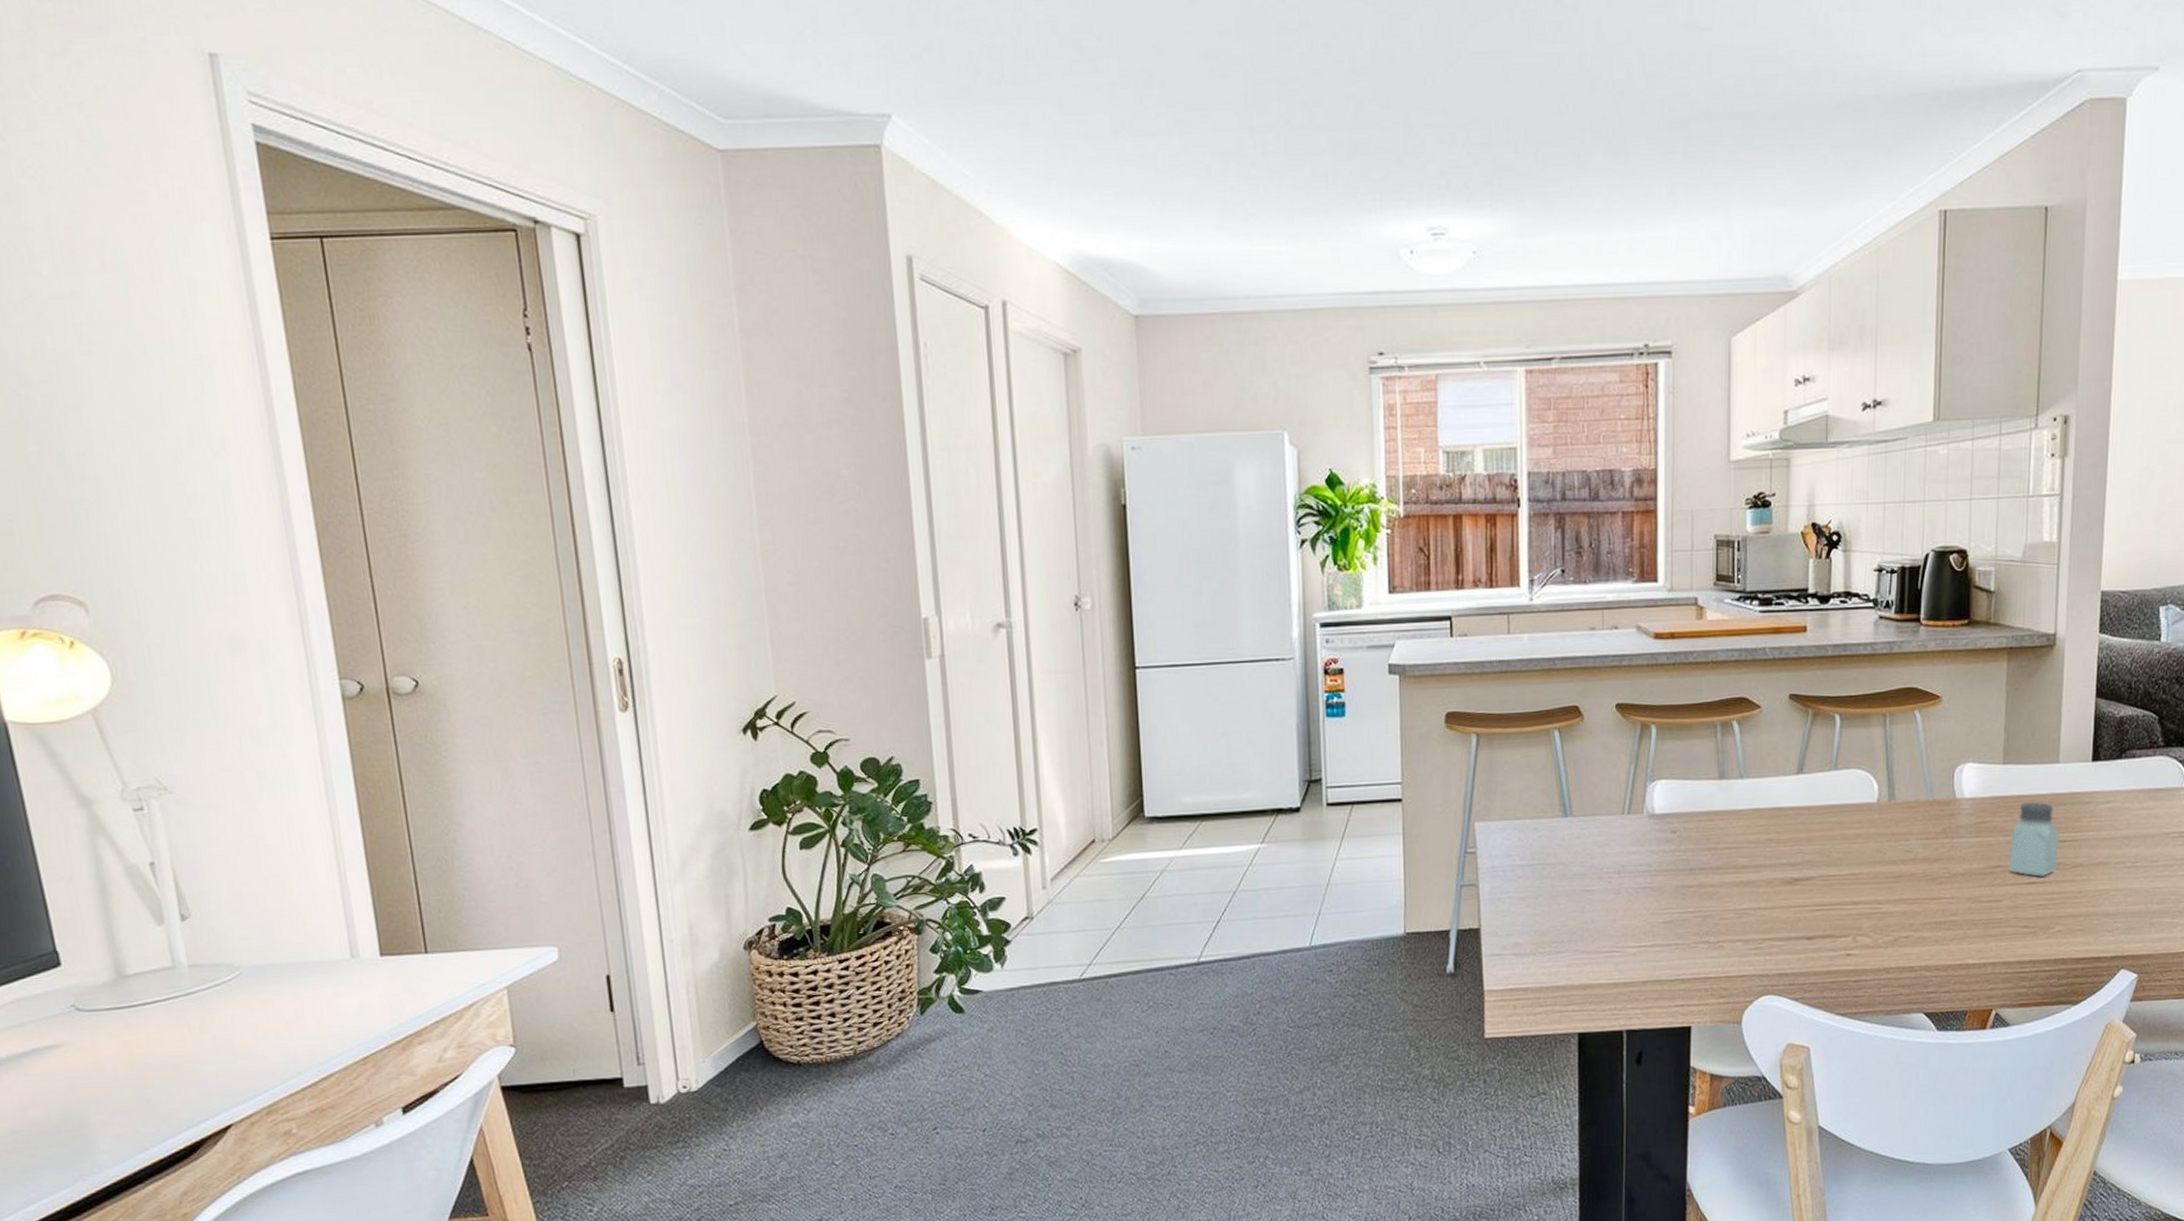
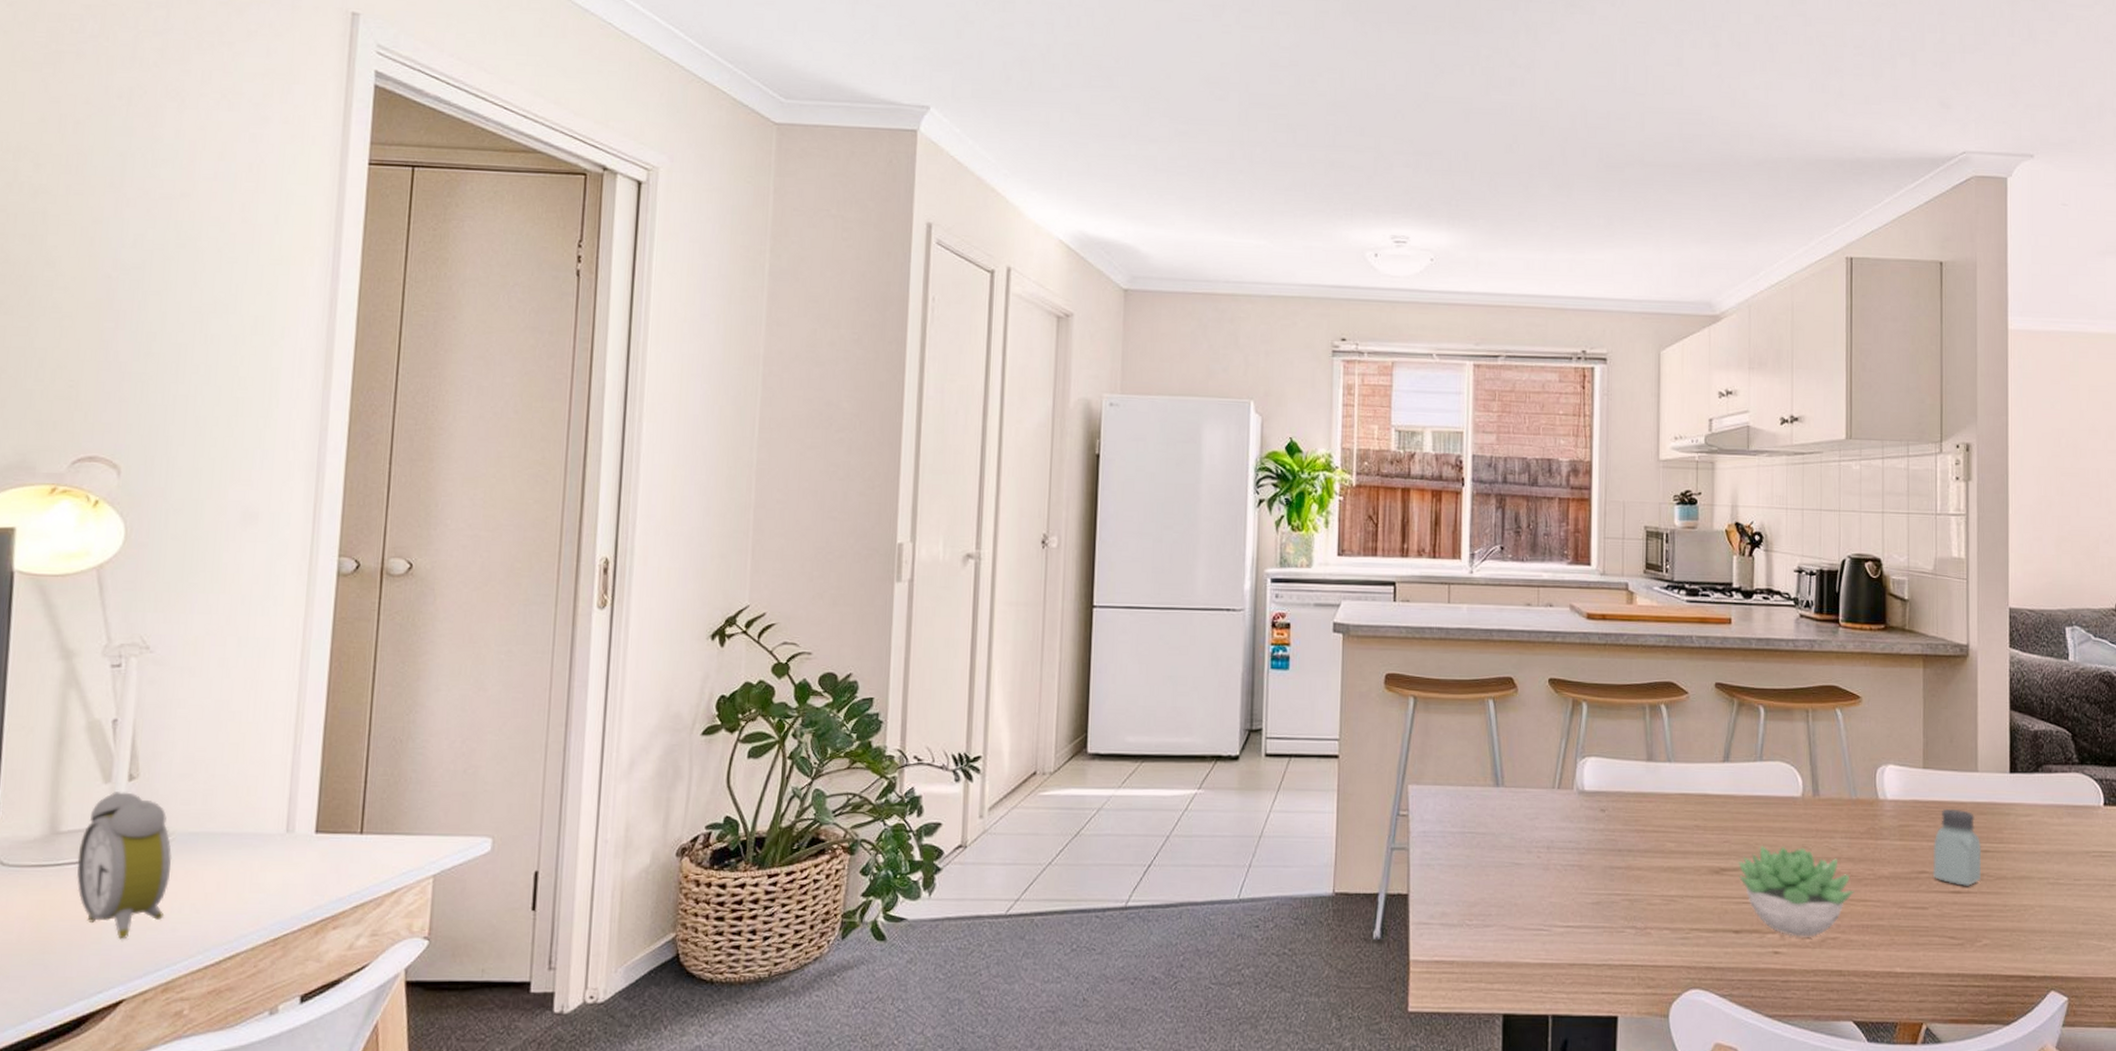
alarm clock: none [149,932,251,1070] -> present [77,792,172,939]
succulent plant: none [1811,852,1928,938] -> present [1738,845,1854,937]

